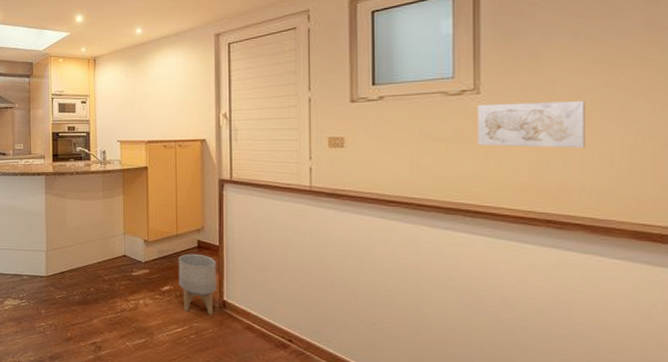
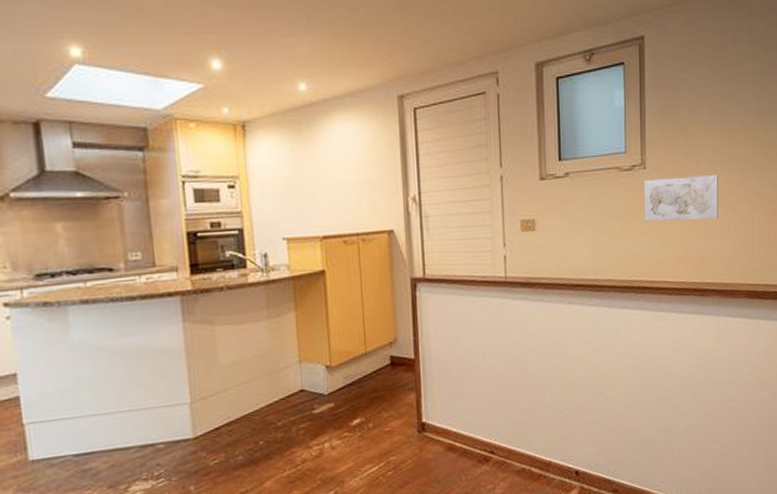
planter: present [178,253,216,315] -> none [368,372,414,446]

